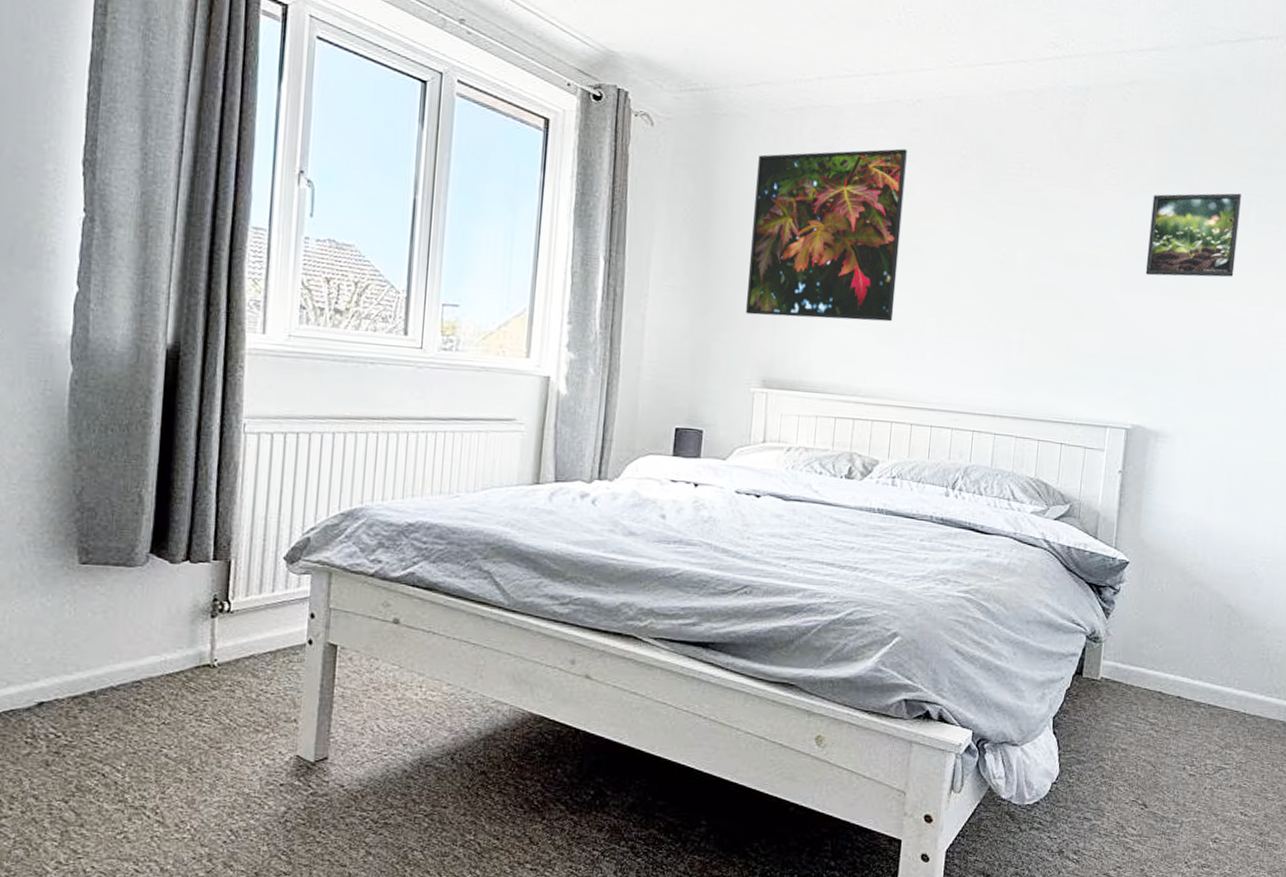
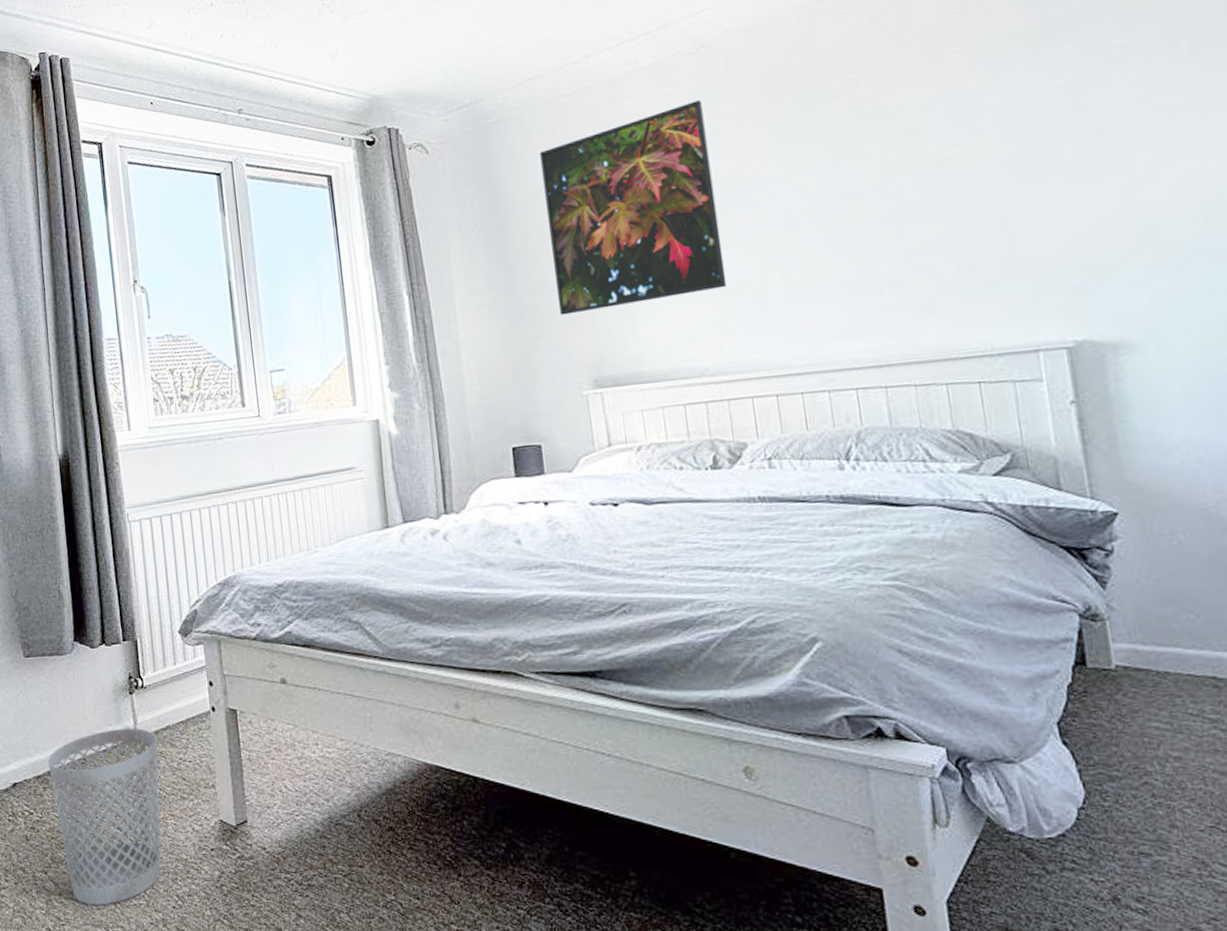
wastebasket: none [91,653,237,839] -> present [48,728,161,906]
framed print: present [1145,193,1241,277] -> none [1029,26,1177,158]

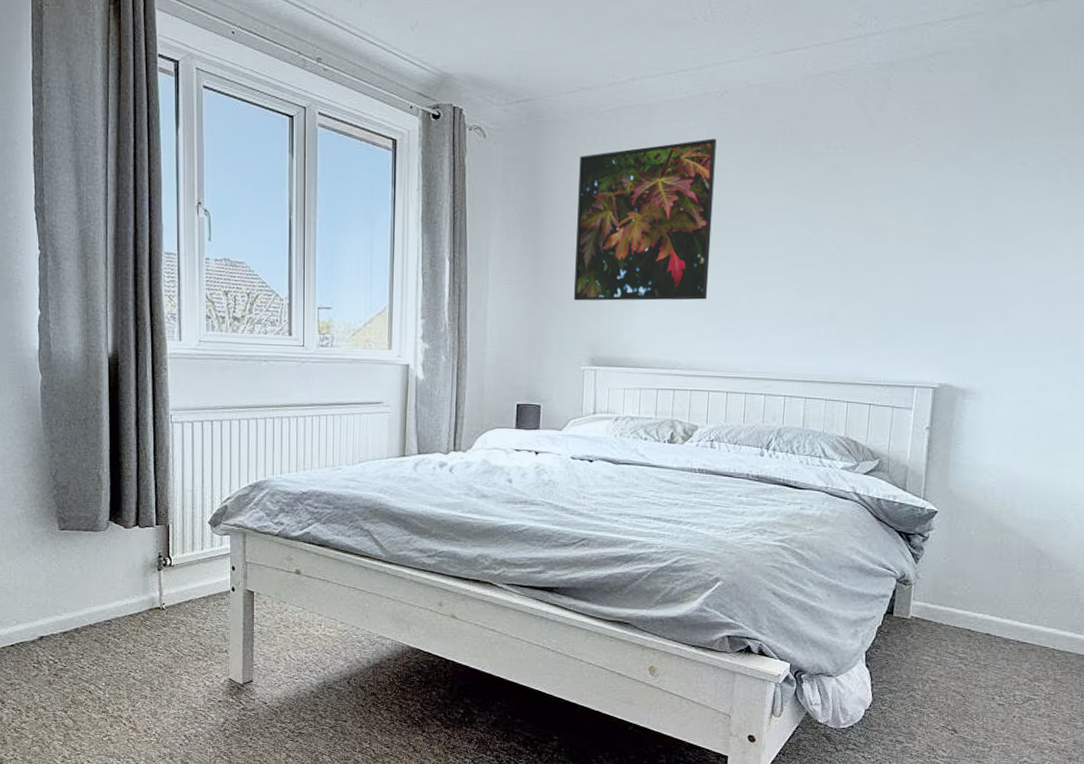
wastebasket: present [48,728,161,906] -> none [75,598,180,741]

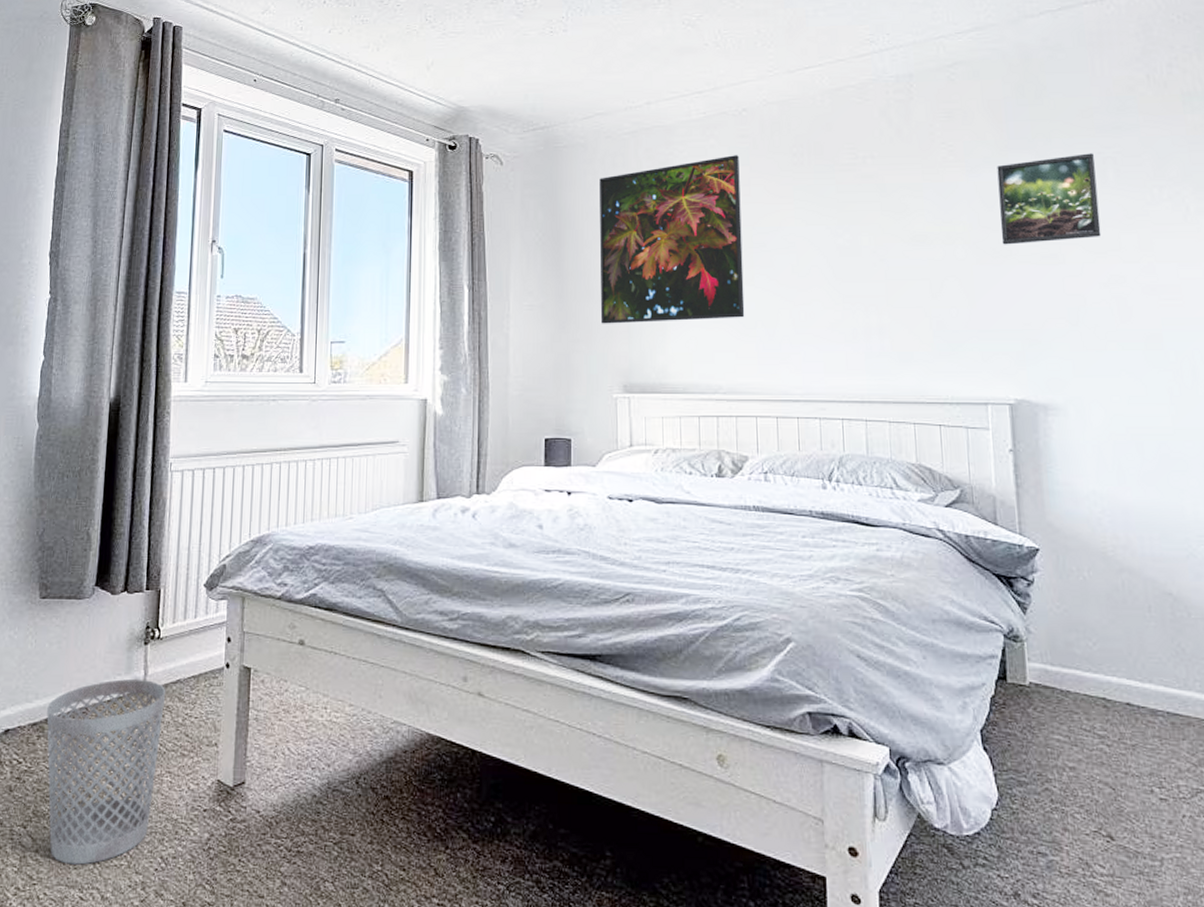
wastebasket: none [75,598,180,741] -> present [46,679,166,865]
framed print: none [951,154,1051,241] -> present [997,153,1101,245]

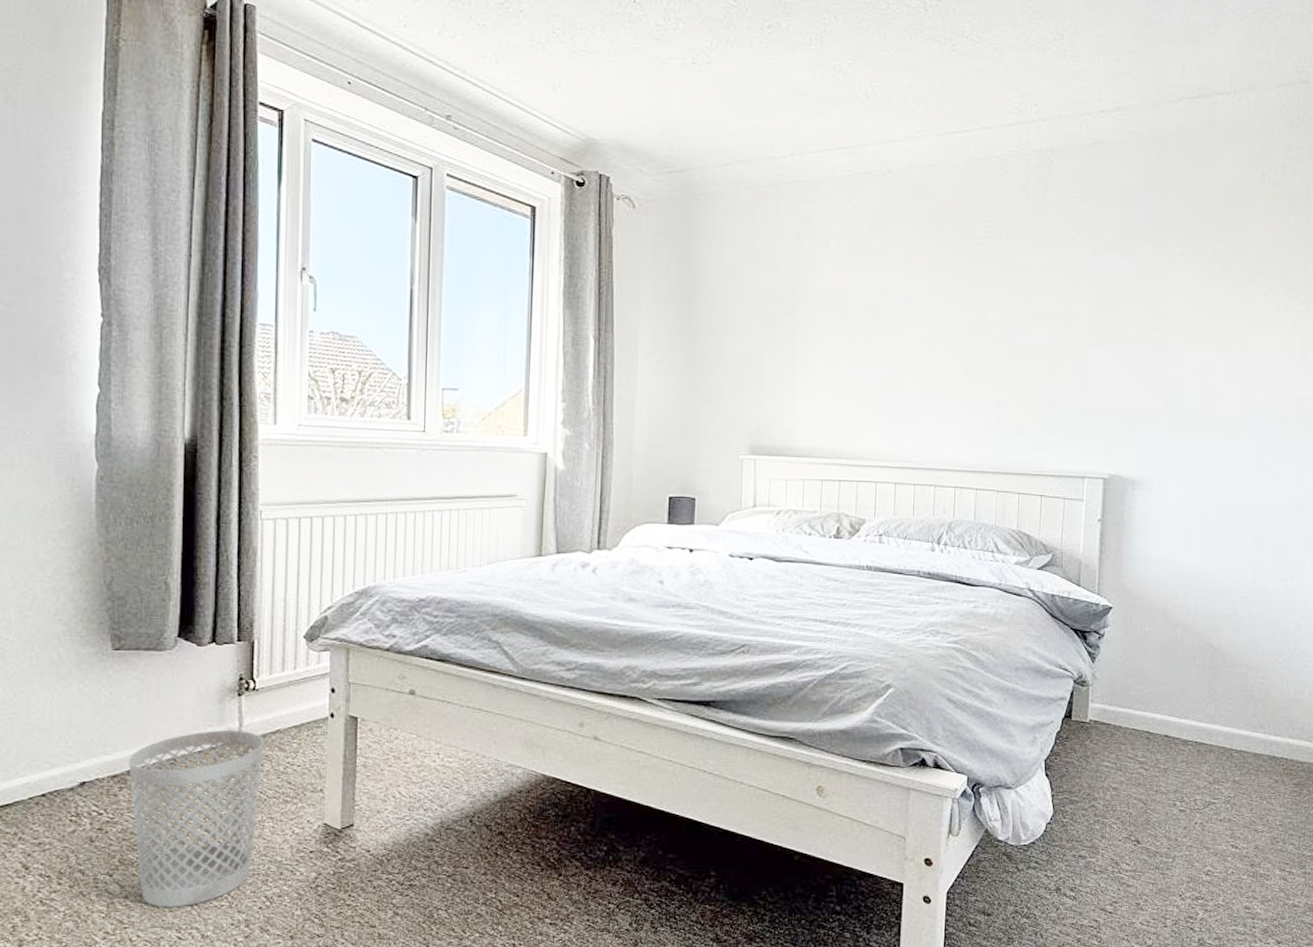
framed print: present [599,155,745,324] -> none [732,218,880,386]
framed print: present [997,153,1101,245] -> none [1115,245,1206,329]

